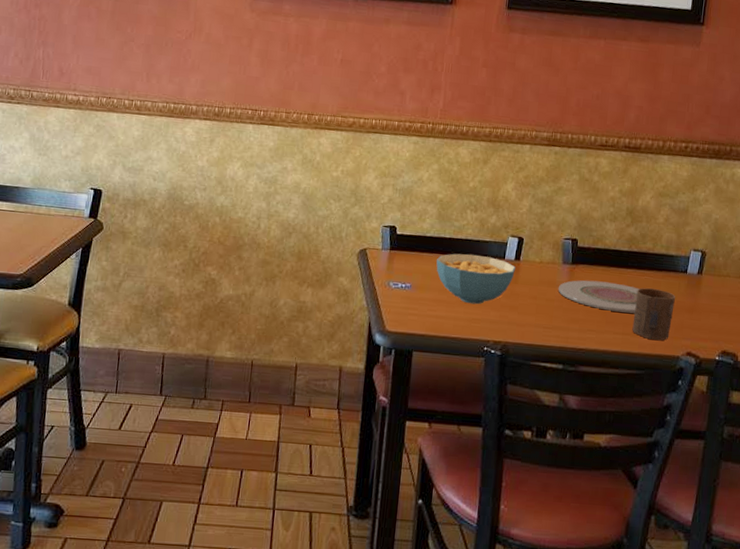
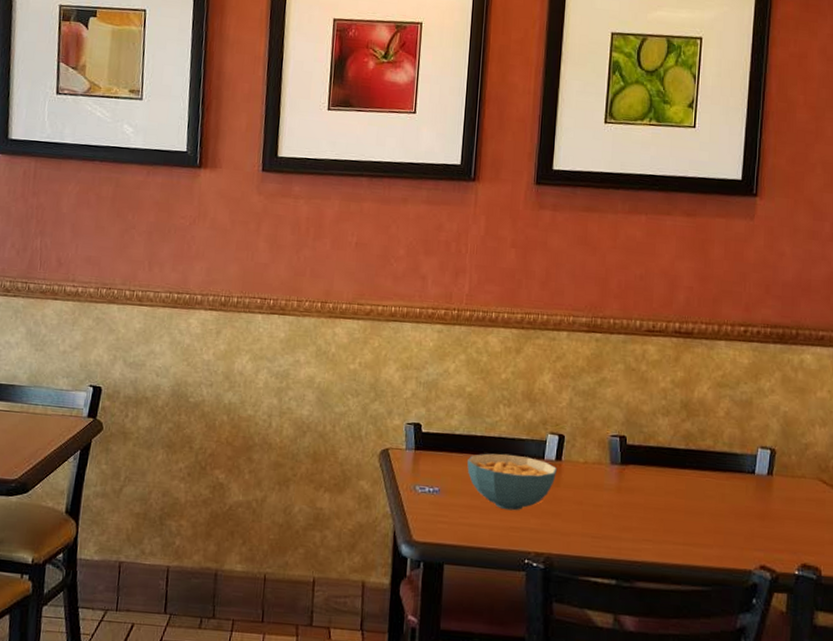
plate: present [558,280,639,313] -> none [606,482,700,520]
cup: present [632,288,675,340] -> none [694,491,743,552]

